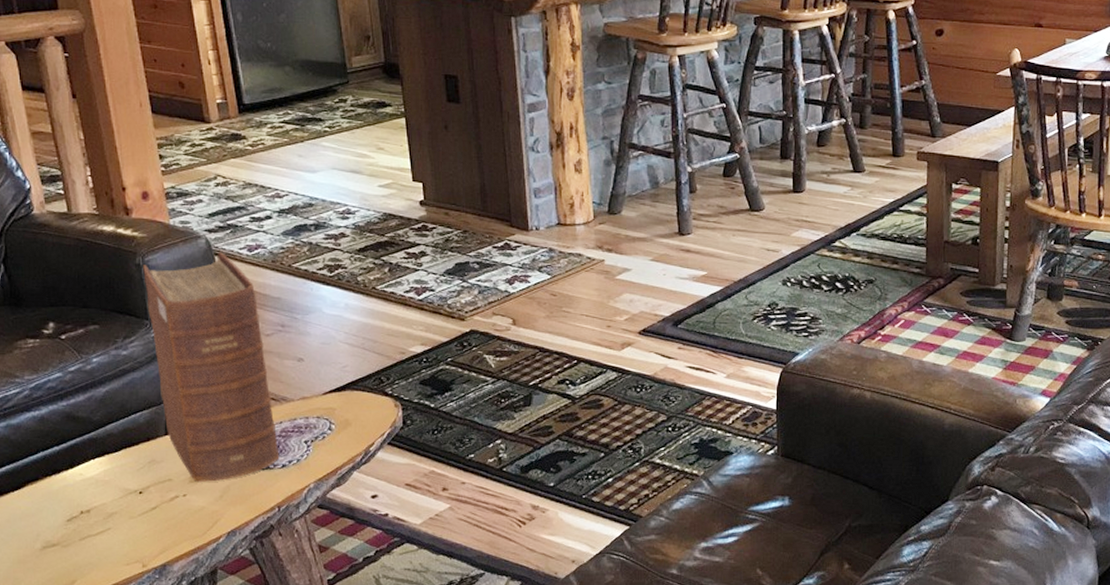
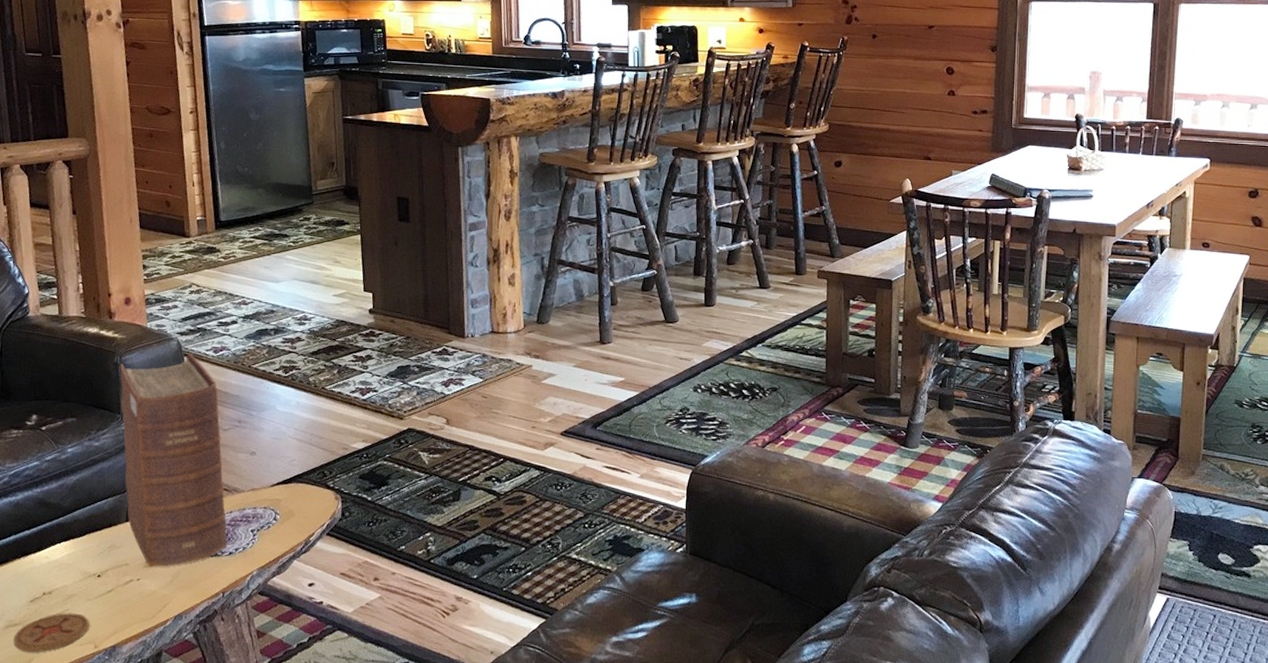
coaster: none [53,532,135,574] -> present [13,613,90,653]

